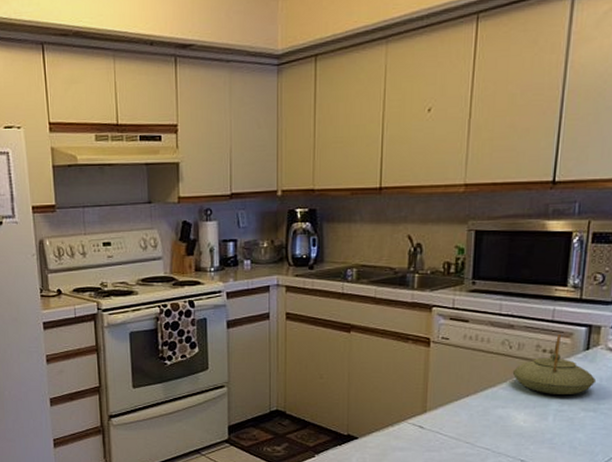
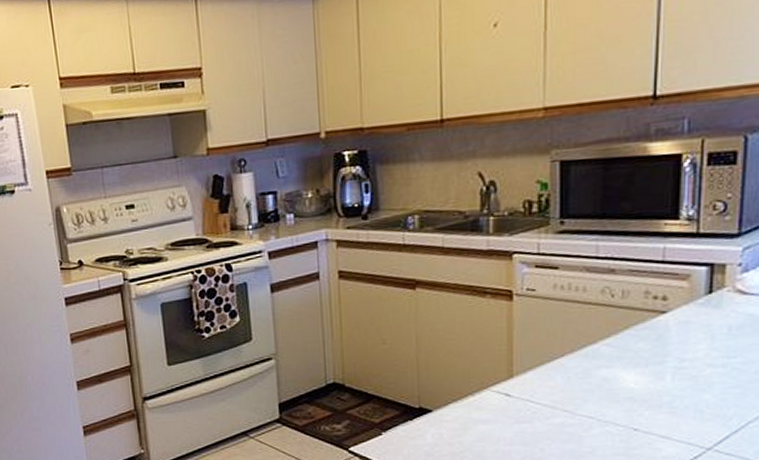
teapot: present [512,333,597,394] -> none [616,276,724,349]

